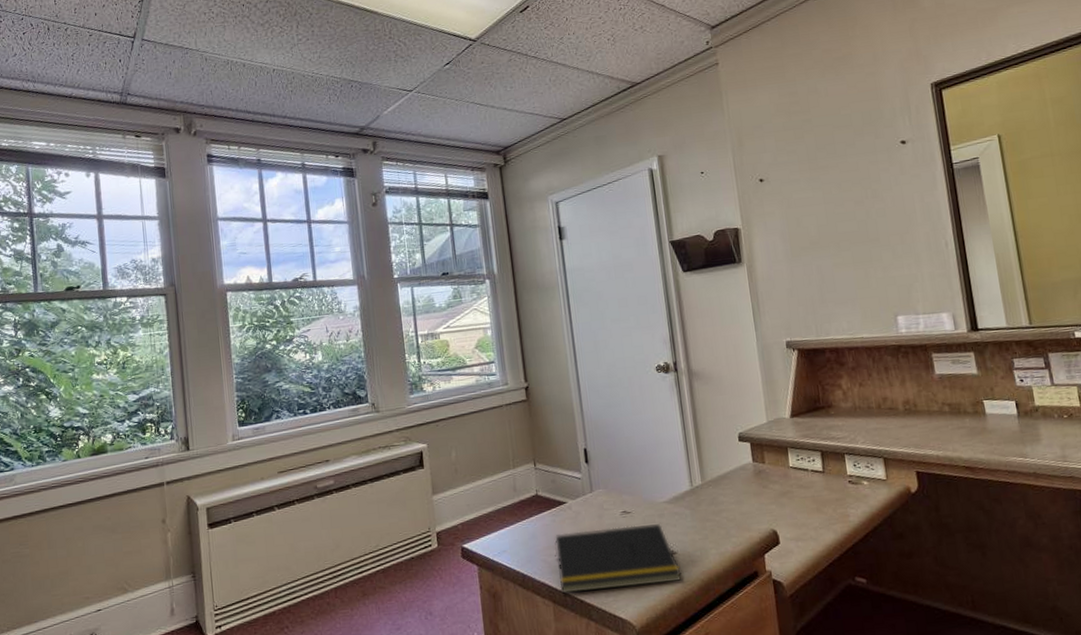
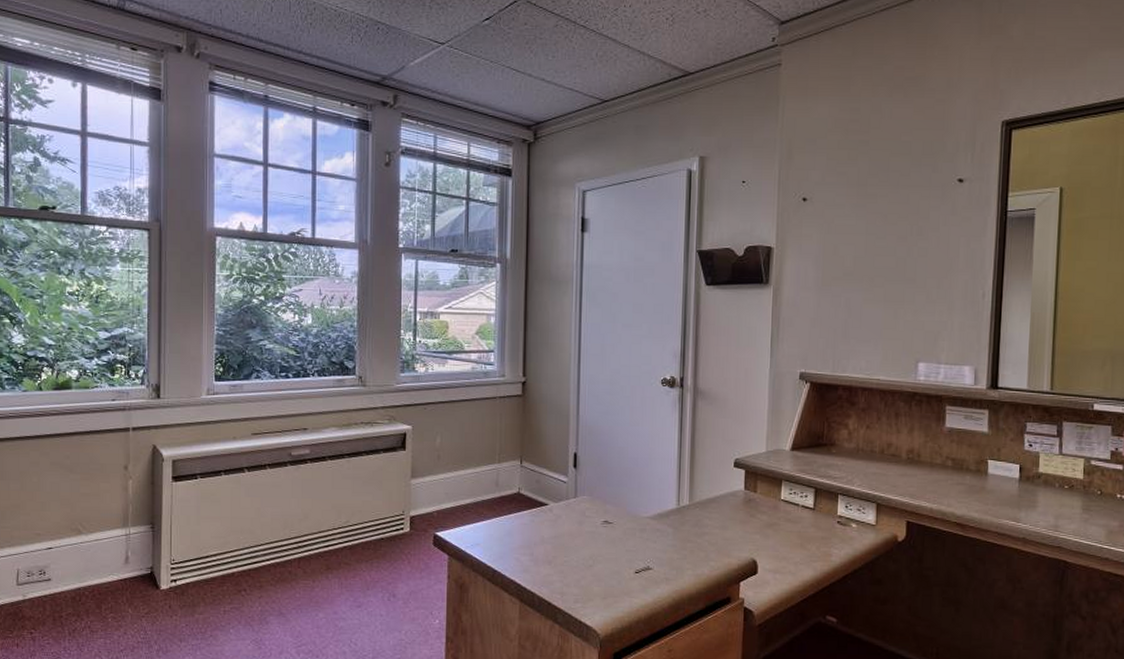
notepad: present [554,524,682,594] -> none [528,535,654,596]

